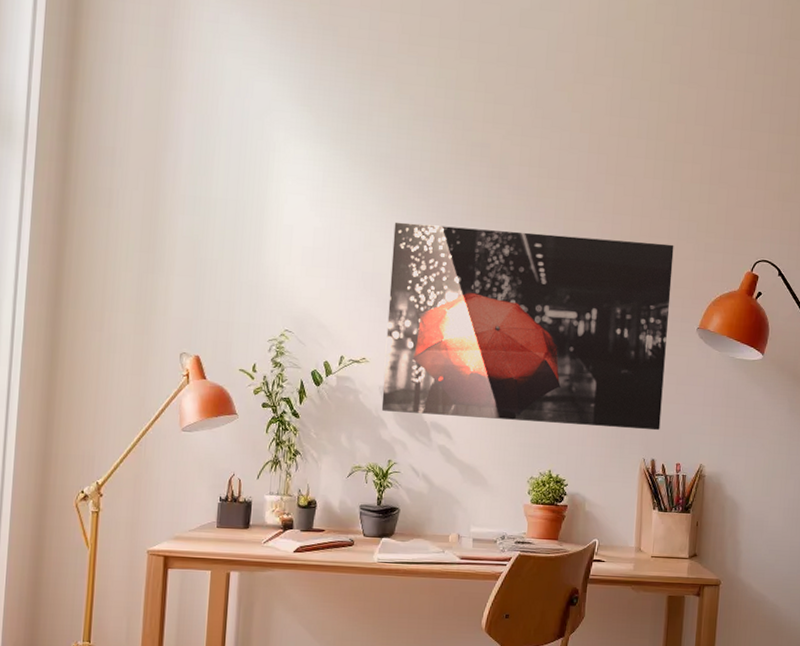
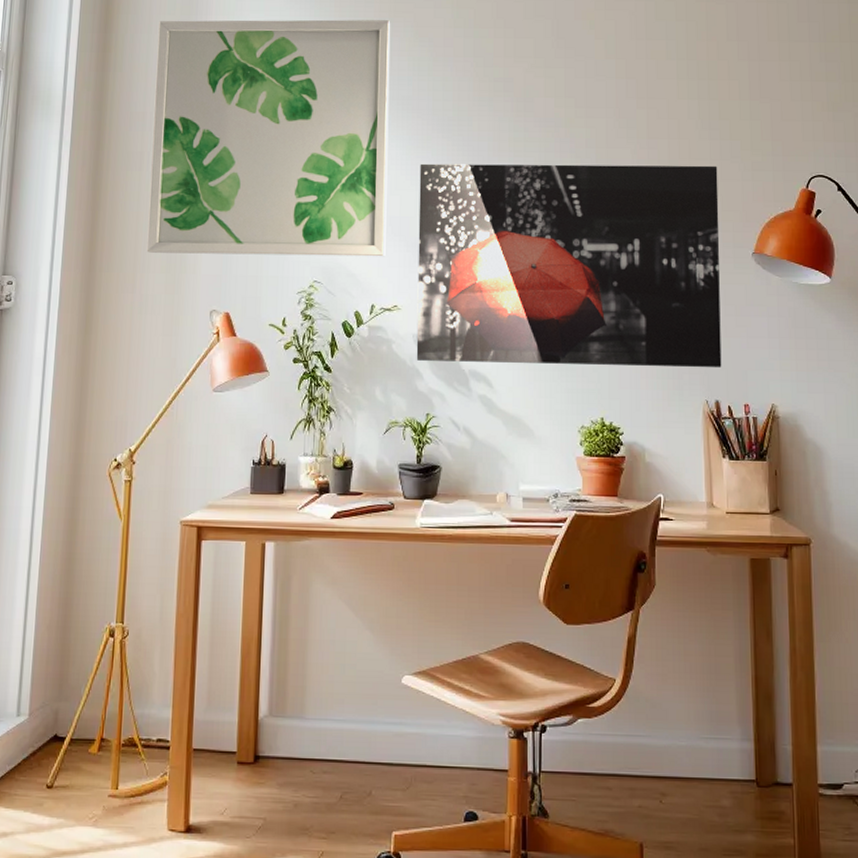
wall art: none [115,51,373,311] -> present [146,19,391,257]

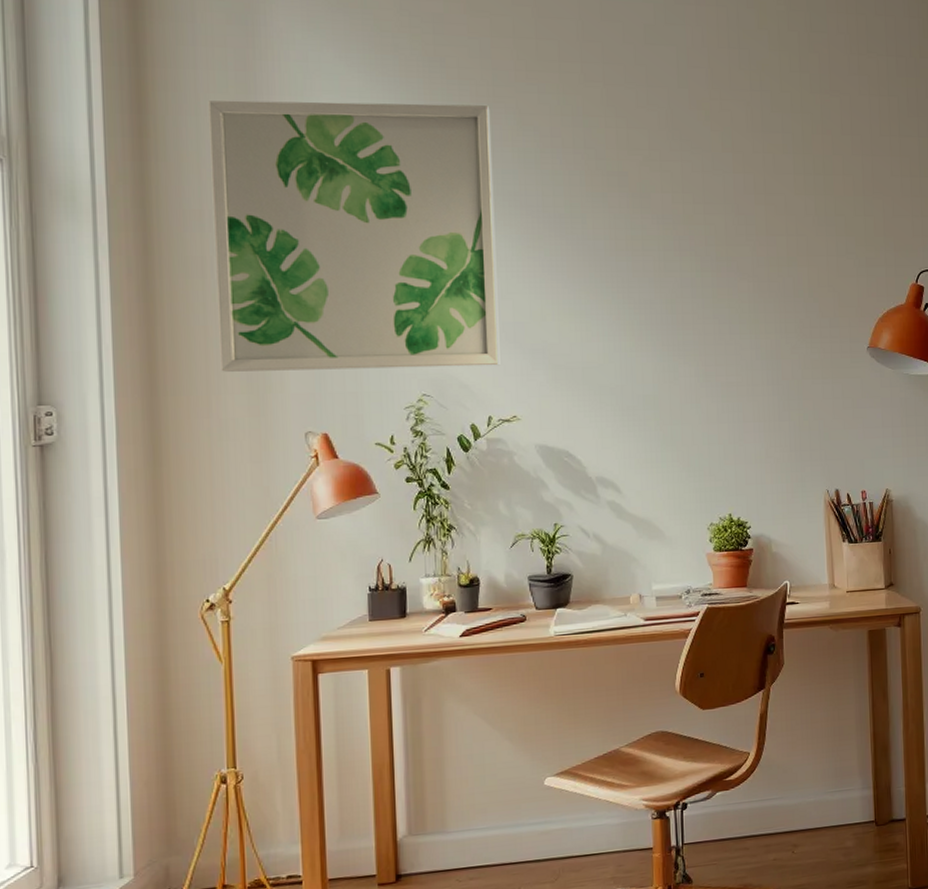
wall art: present [416,163,722,368] -> none [532,262,841,471]

